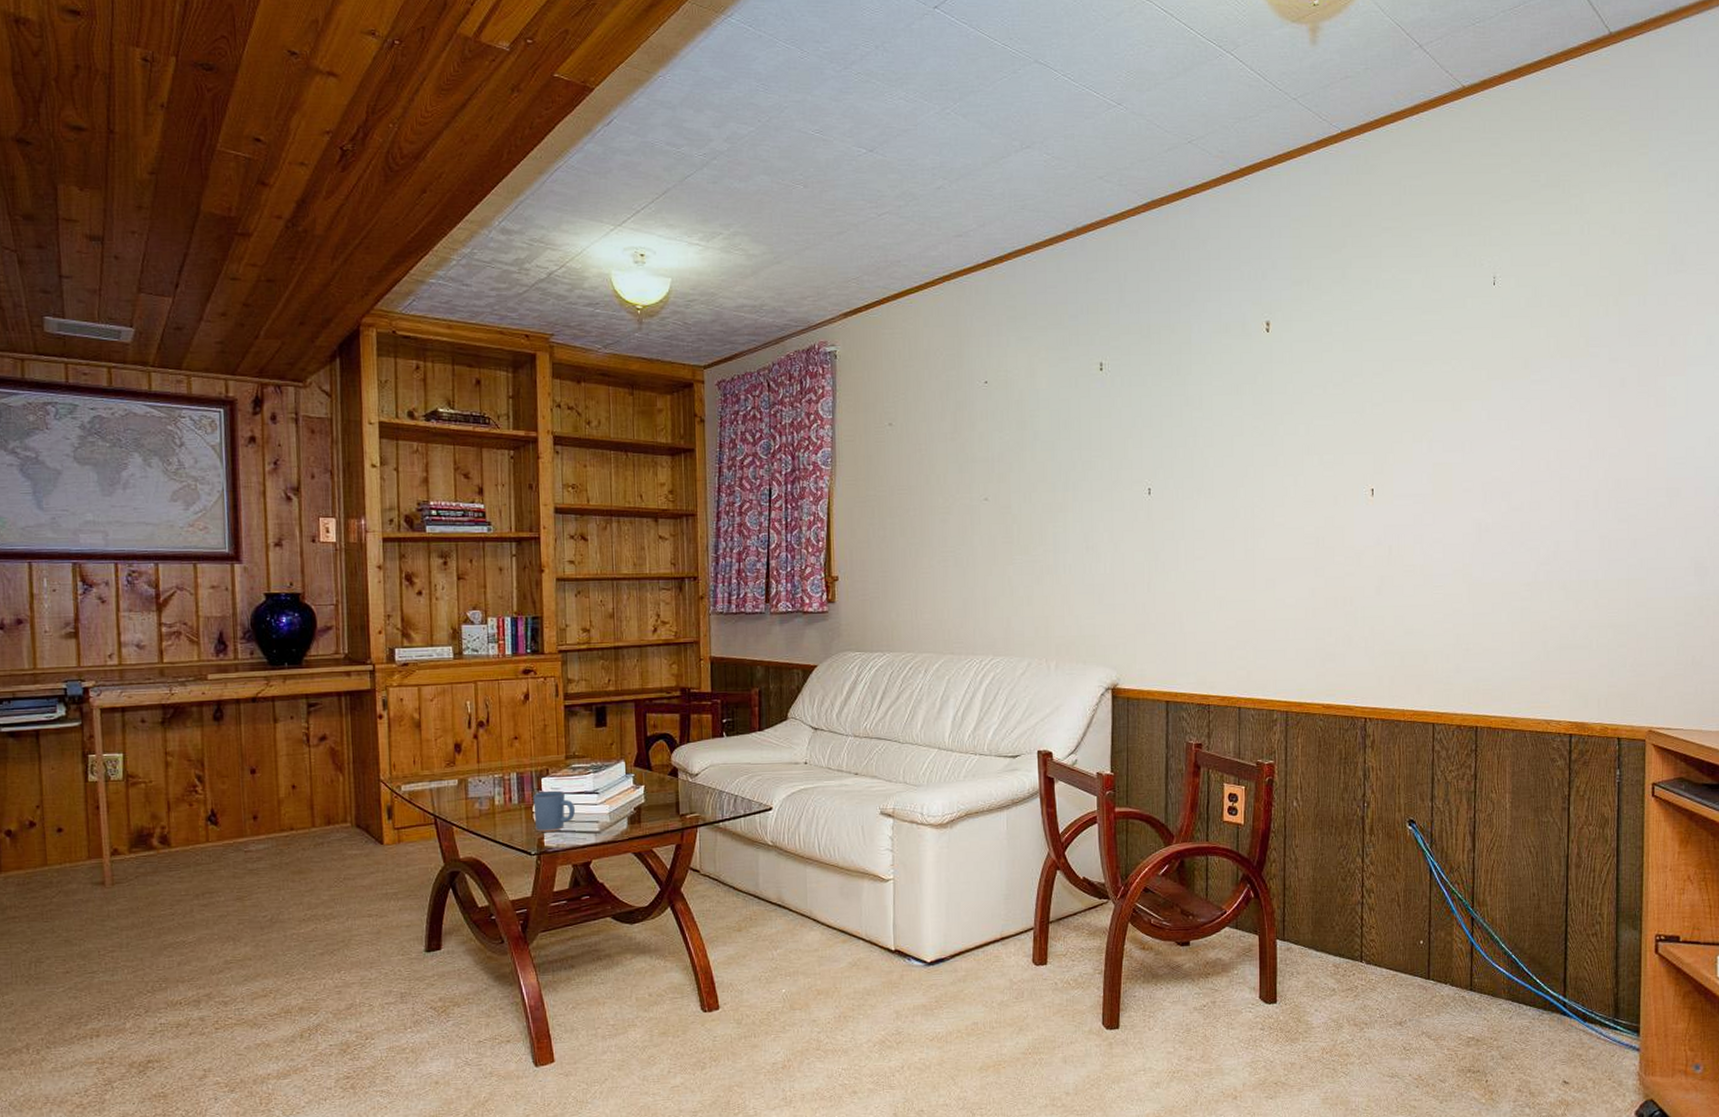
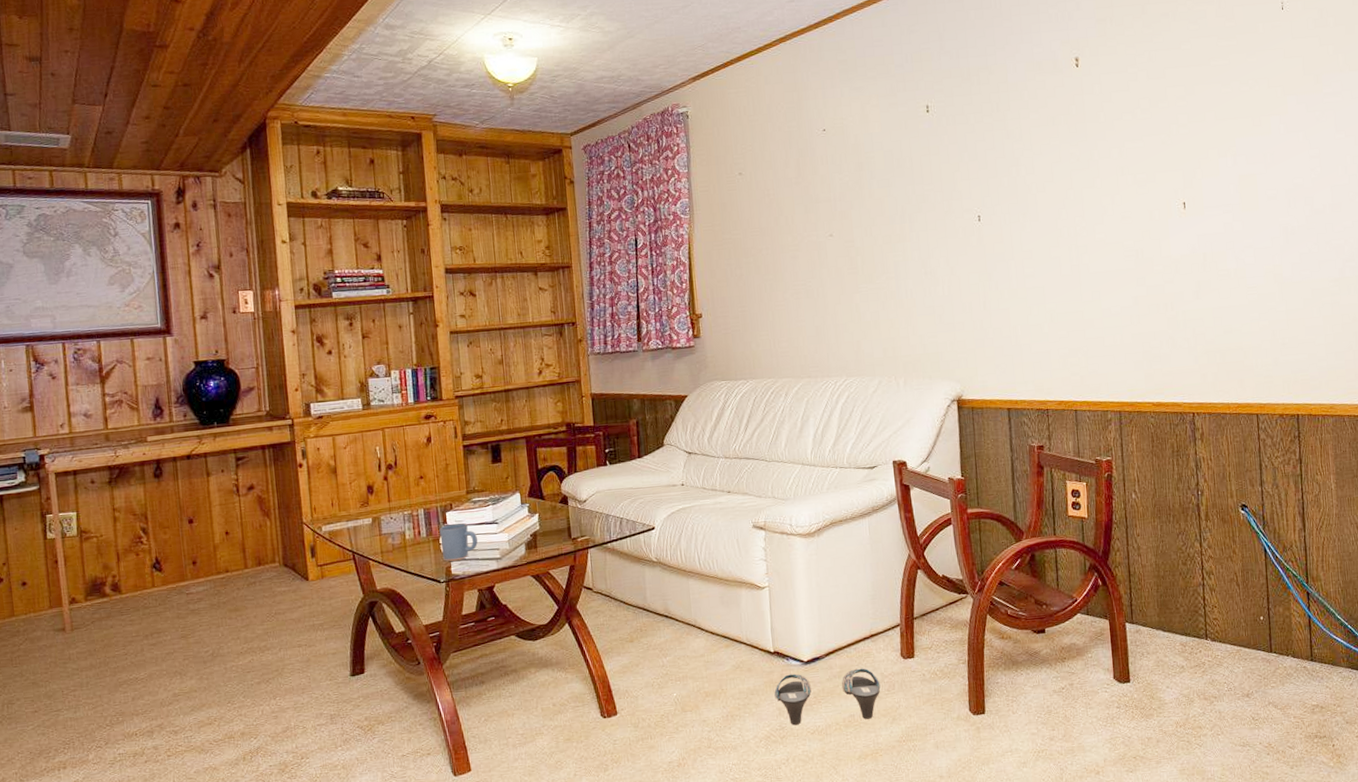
slippers: none [892,973,1008,1031] -> present [774,668,881,726]

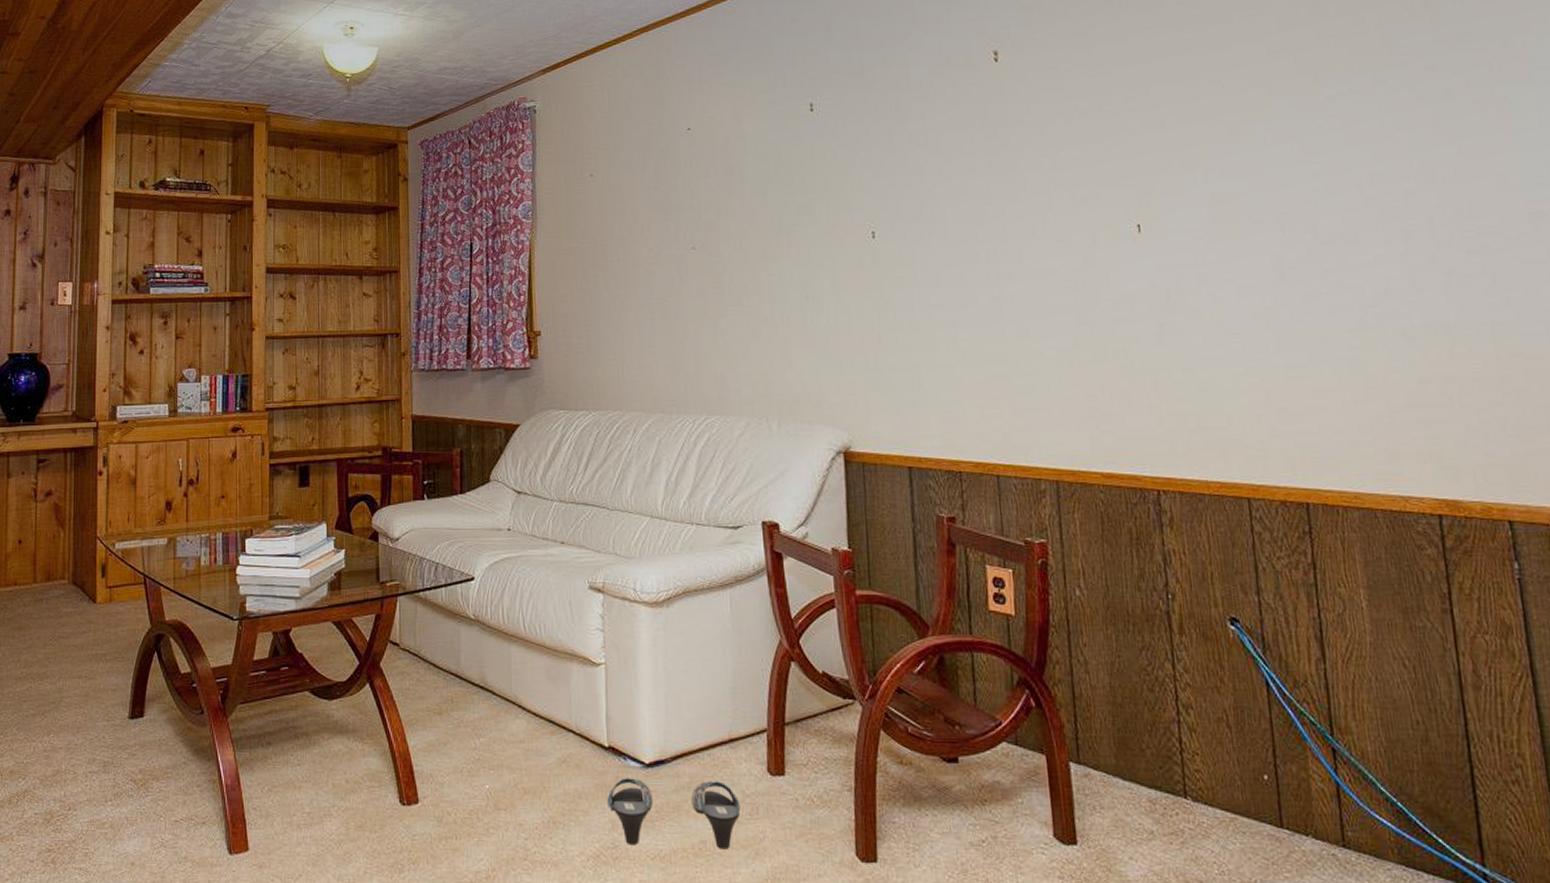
mug: present [439,522,478,561] -> none [237,552,278,596]

